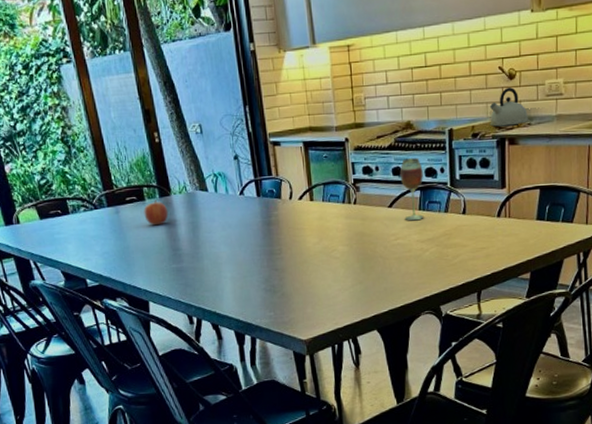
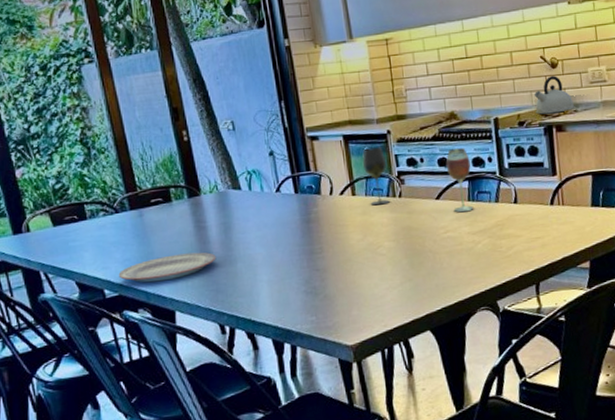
plate: none [98,248,185,275] -> present [118,252,217,283]
fruit: present [144,199,169,226] -> none [170,200,198,228]
wine glass: none [320,153,345,211] -> present [362,146,390,206]

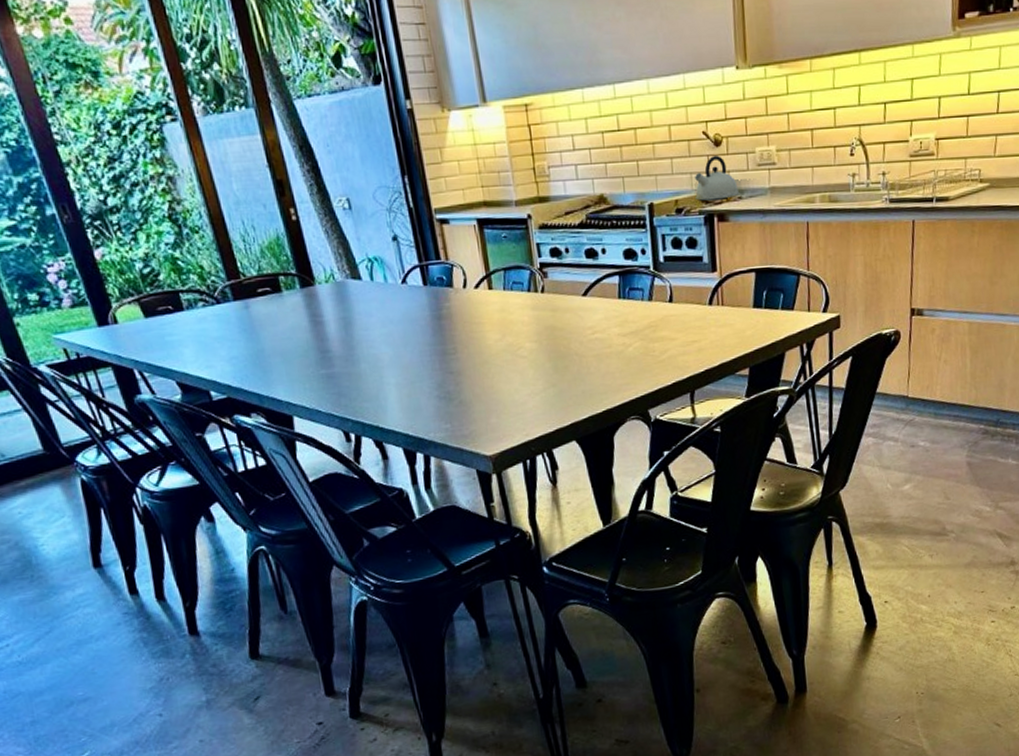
plate: present [118,252,217,283] -> none [225,350,337,384]
wine glass: present [362,146,390,206] -> none [499,232,531,302]
wineglass: present [446,148,474,213] -> none [594,238,625,312]

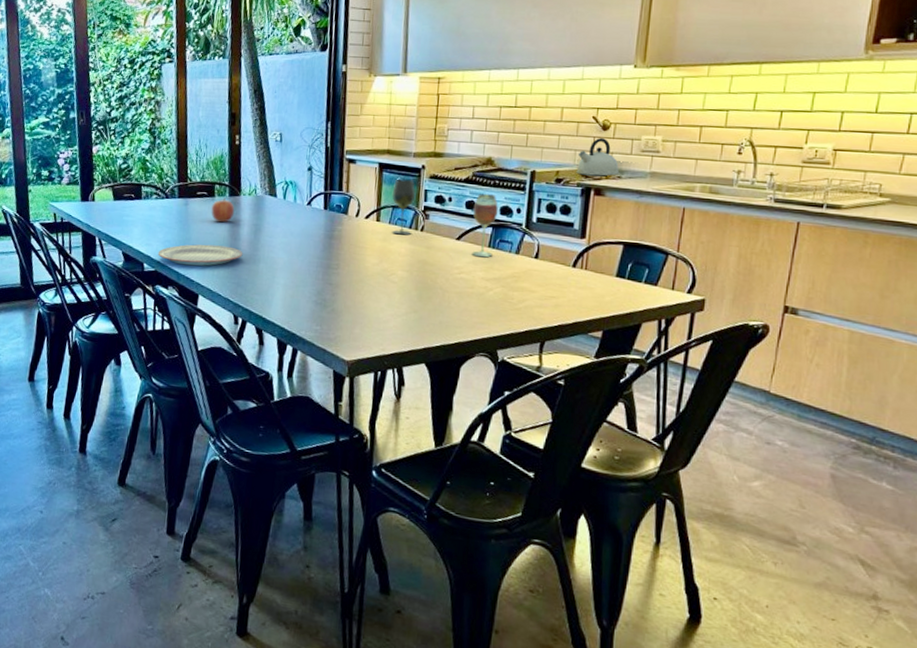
plate: none [225,350,337,384] -> present [157,244,243,266]
fruit: none [281,291,313,323] -> present [211,198,235,223]
wine glass: none [499,232,531,302] -> present [392,178,416,235]
wineglass: none [594,238,625,312] -> present [472,194,498,258]

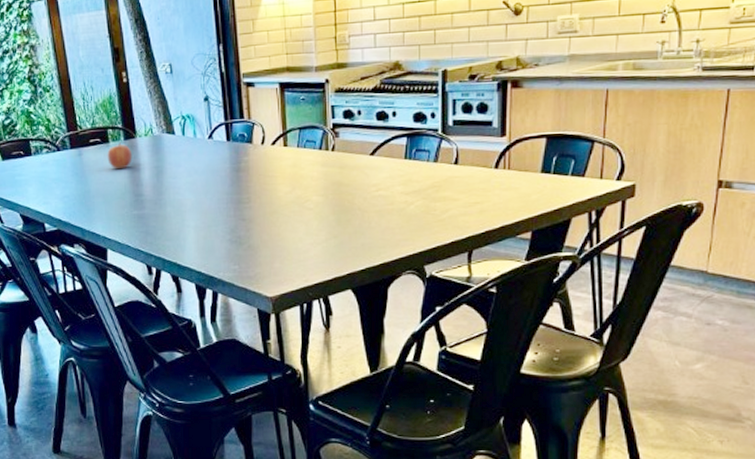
plate: present [157,244,243,266] -> none [58,194,148,220]
wine glass: present [392,178,416,235] -> none [297,95,323,158]
wineglass: present [472,194,498,258] -> none [384,102,411,171]
kettle: present [576,138,620,176] -> none [490,24,537,68]

